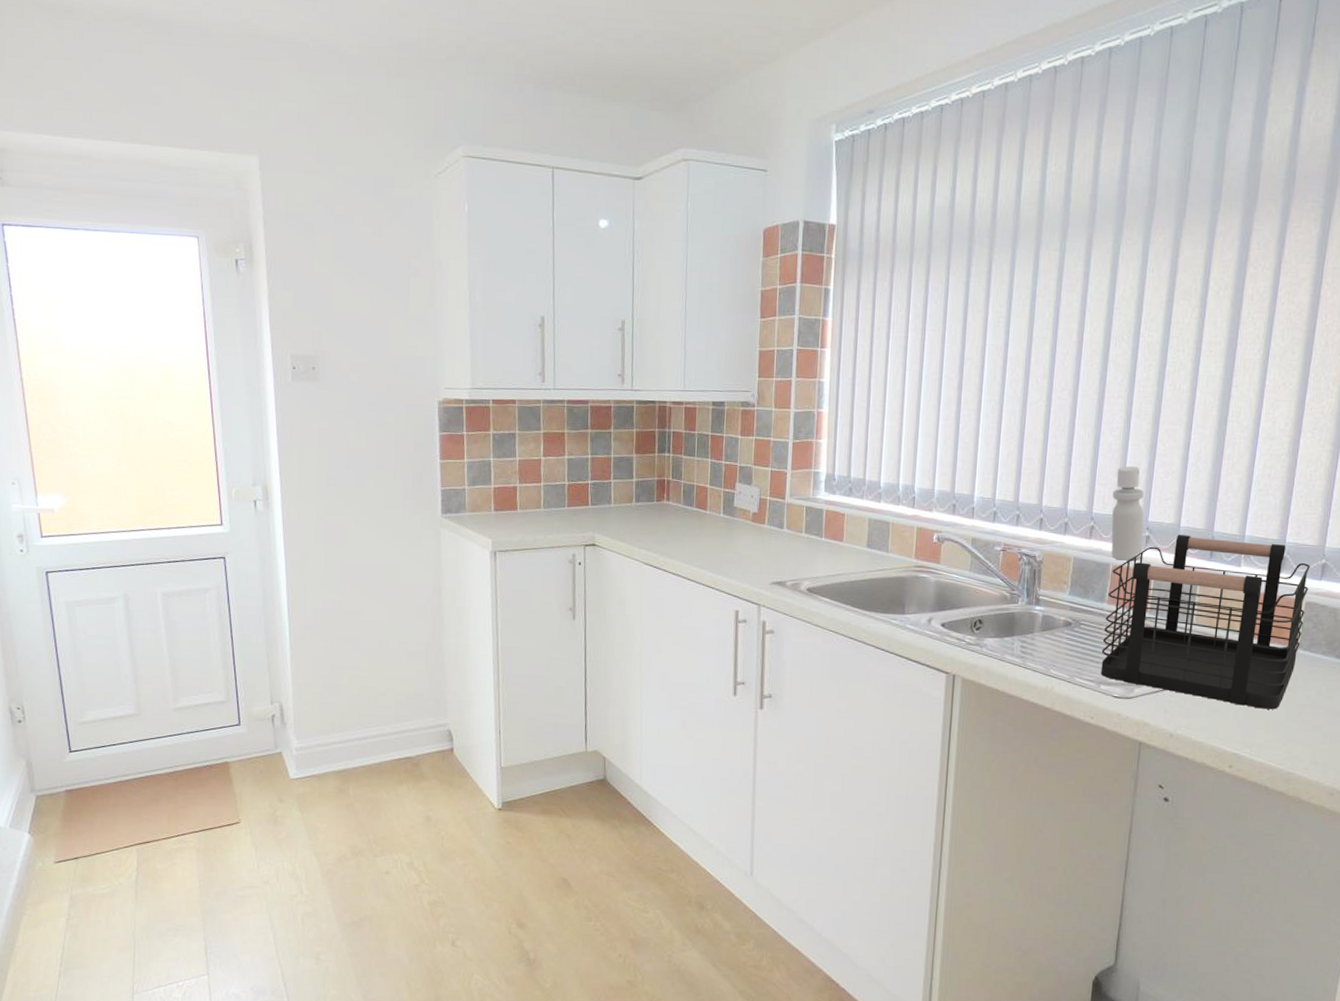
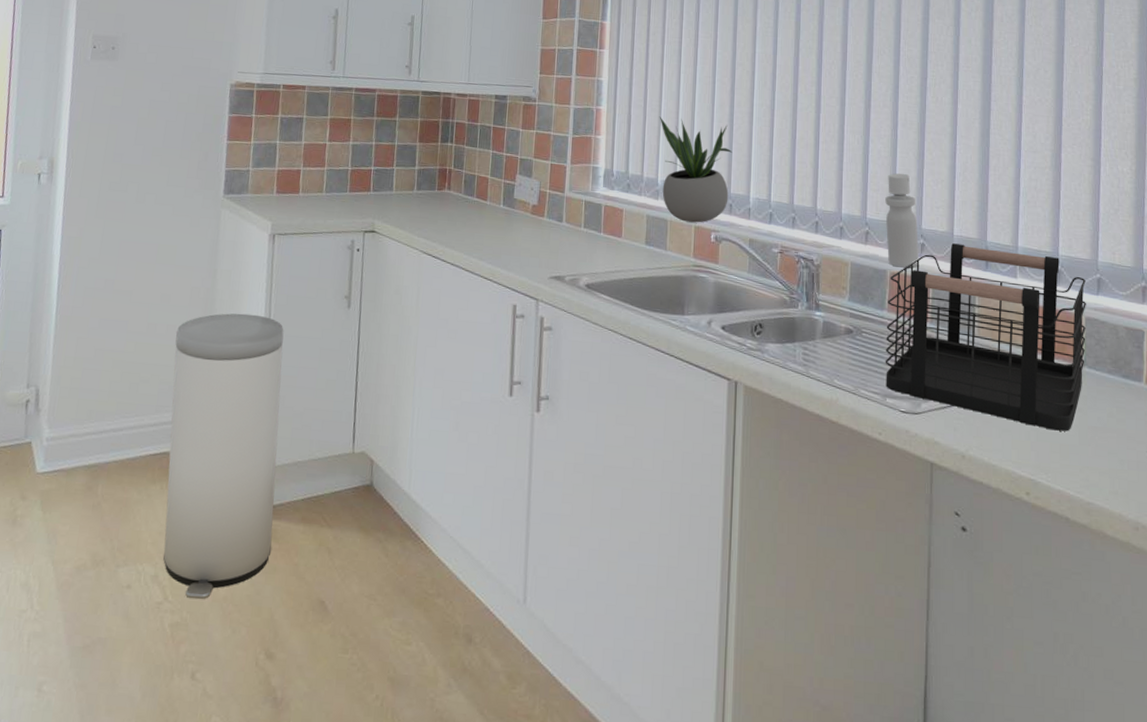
pedal bin: none [407,628,516,882] -> present [163,313,284,600]
potted plant: none [882,417,958,524] -> present [659,116,732,223]

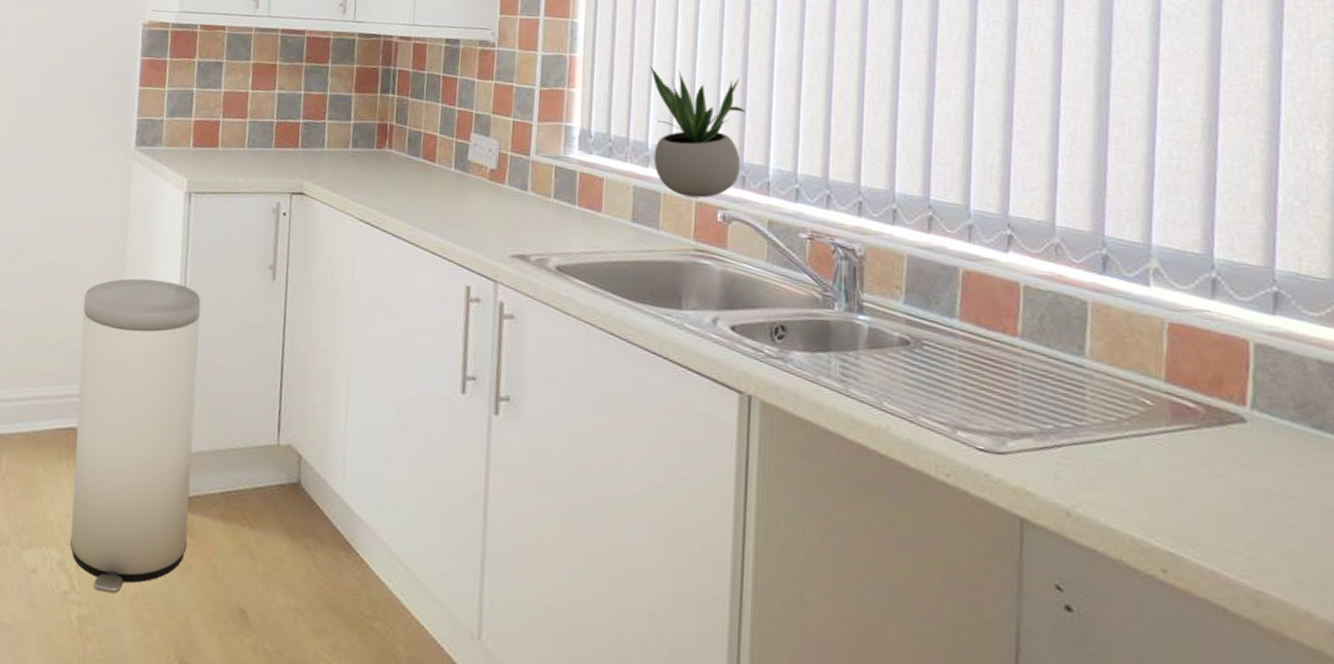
spray bottle: present [885,173,919,268] -> none [956,143,1004,266]
dish rack: present [885,243,1086,432] -> none [955,236,1256,494]

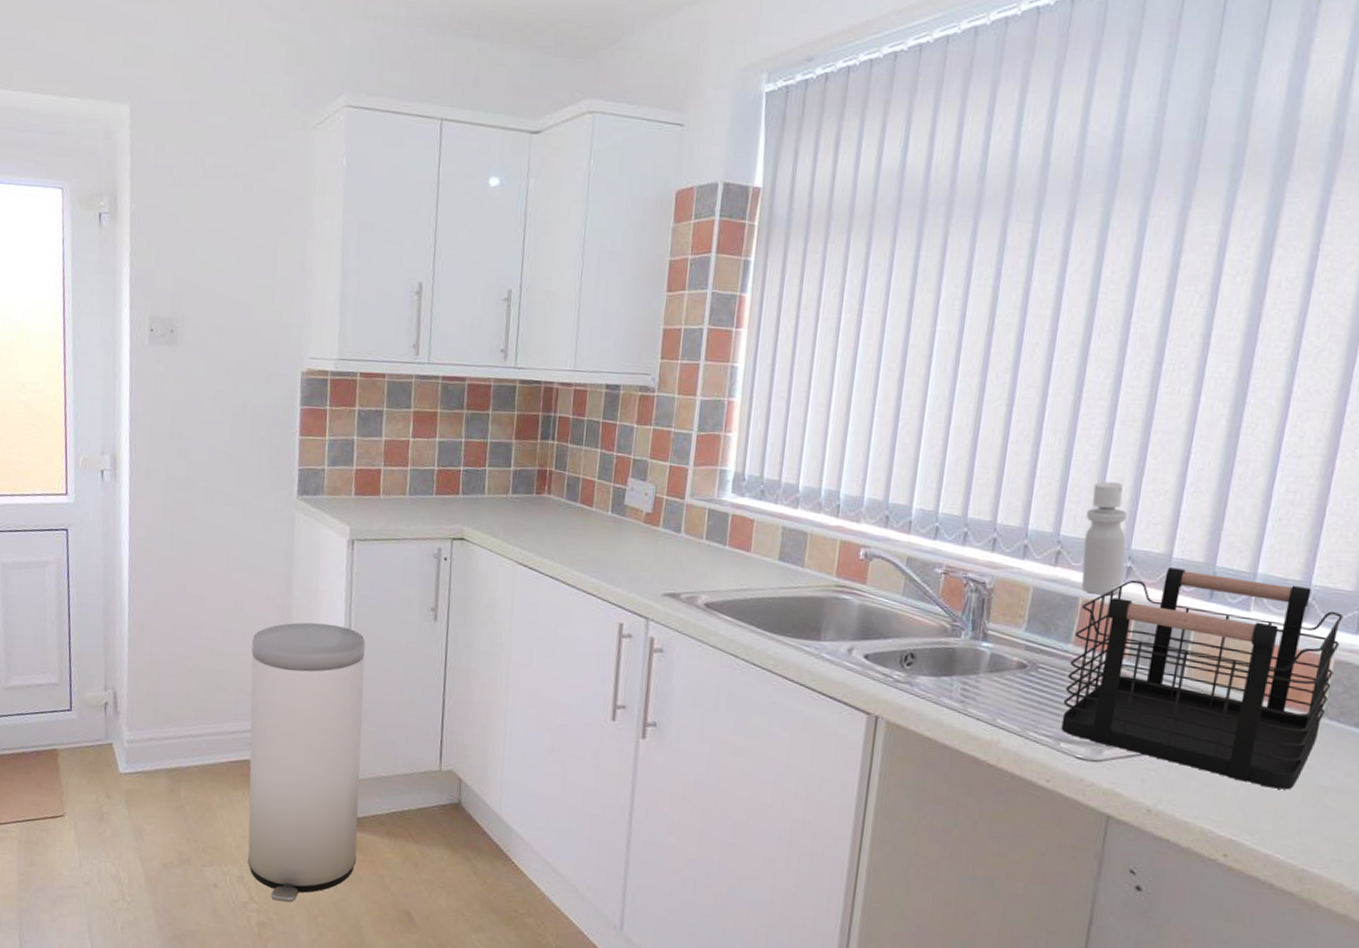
potted plant: present [650,66,746,198] -> none [803,410,895,537]
dish rack: none [955,236,1256,494] -> present [1061,567,1343,790]
spray bottle: none [956,143,1004,266] -> present [1082,481,1127,595]

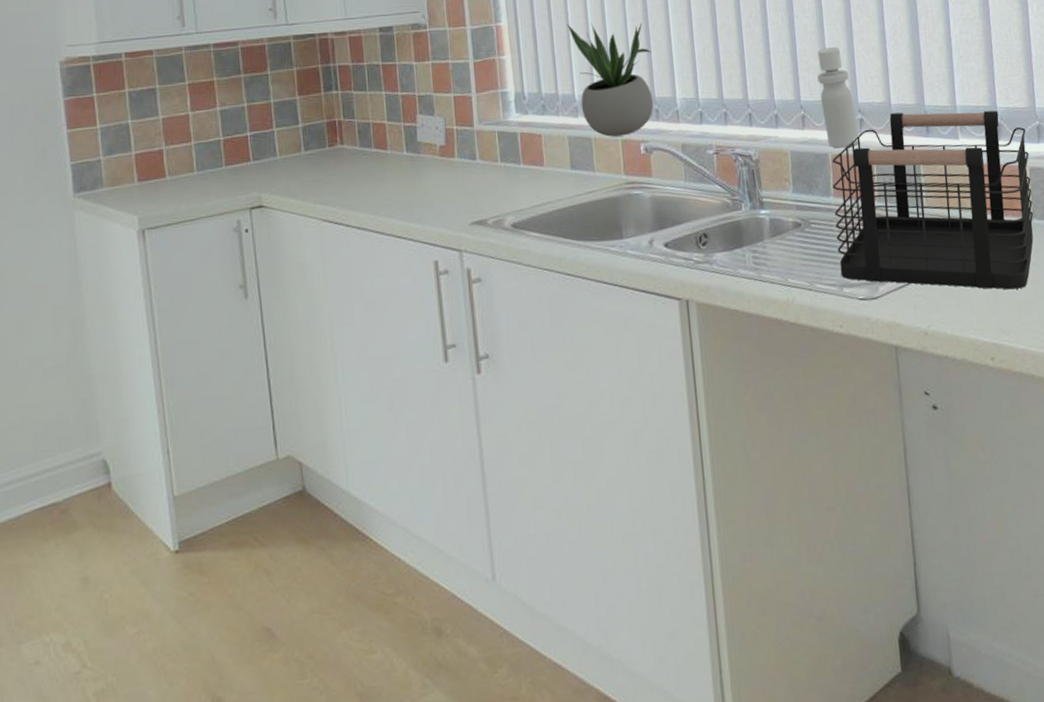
pedal bin: present [248,622,366,903] -> none [42,325,201,661]
potted plant: none [803,410,895,537] -> present [567,22,654,137]

